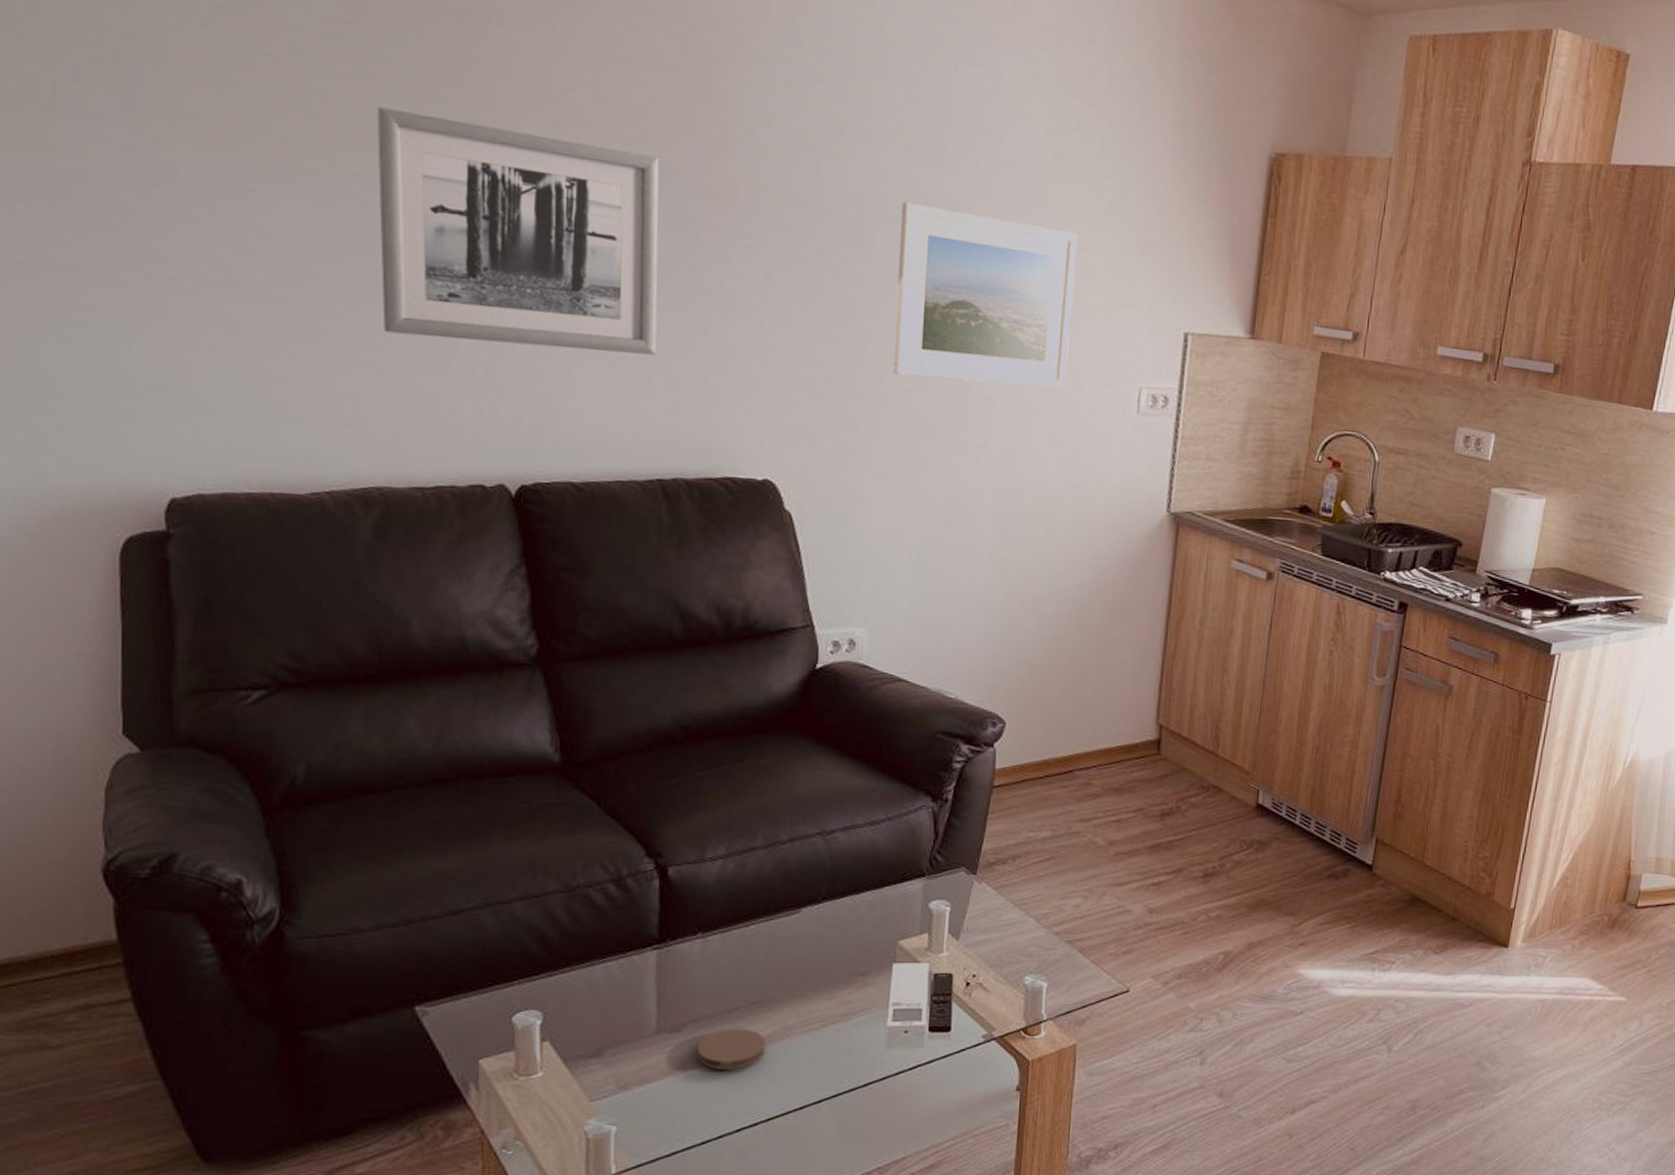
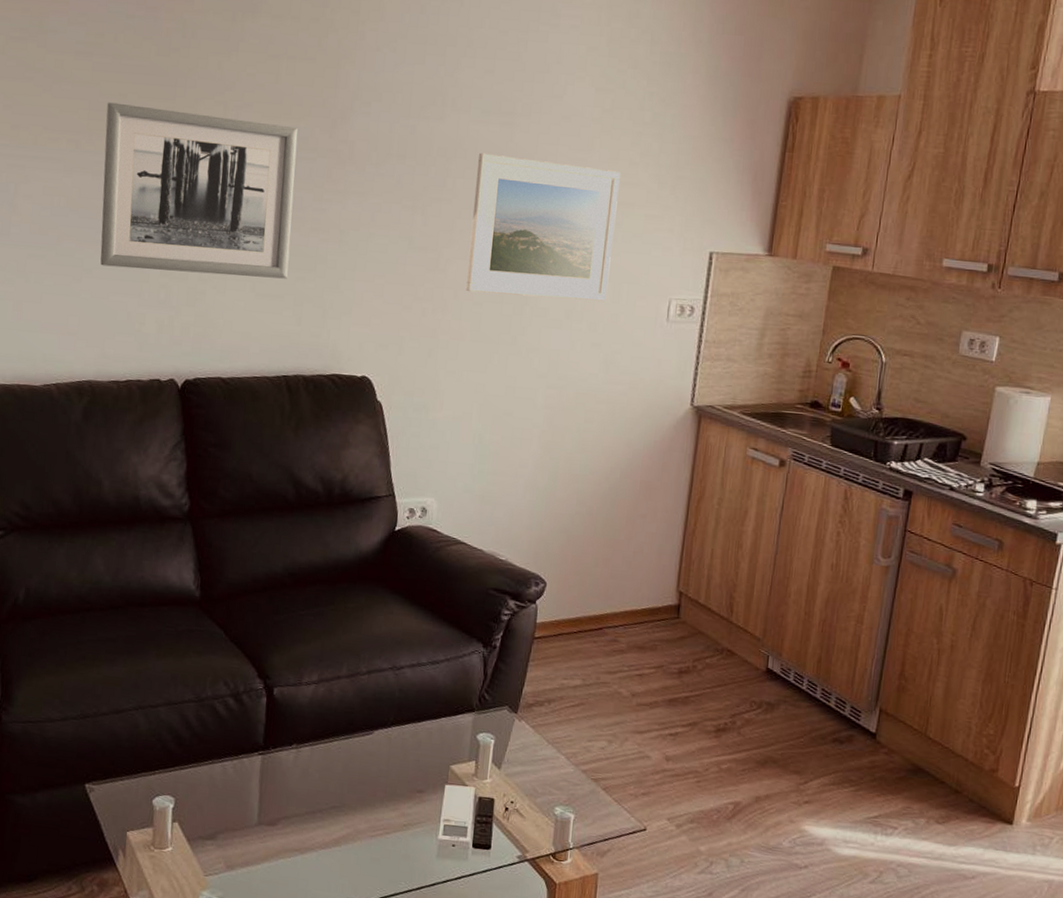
coaster: present [697,1029,766,1070] -> none [287,827,341,863]

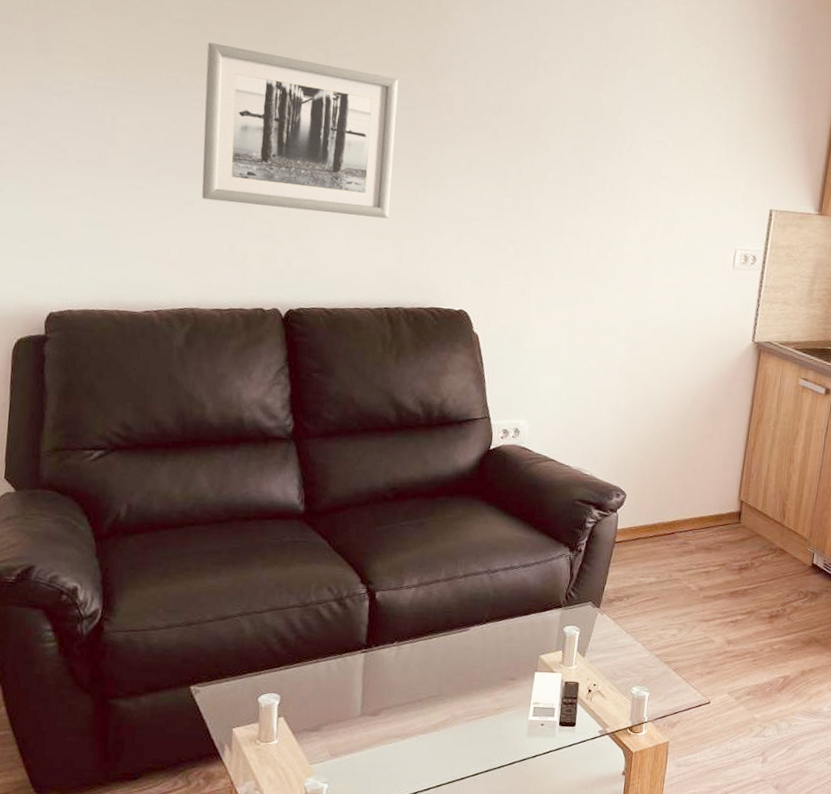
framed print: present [465,153,620,301] -> none [555,112,694,249]

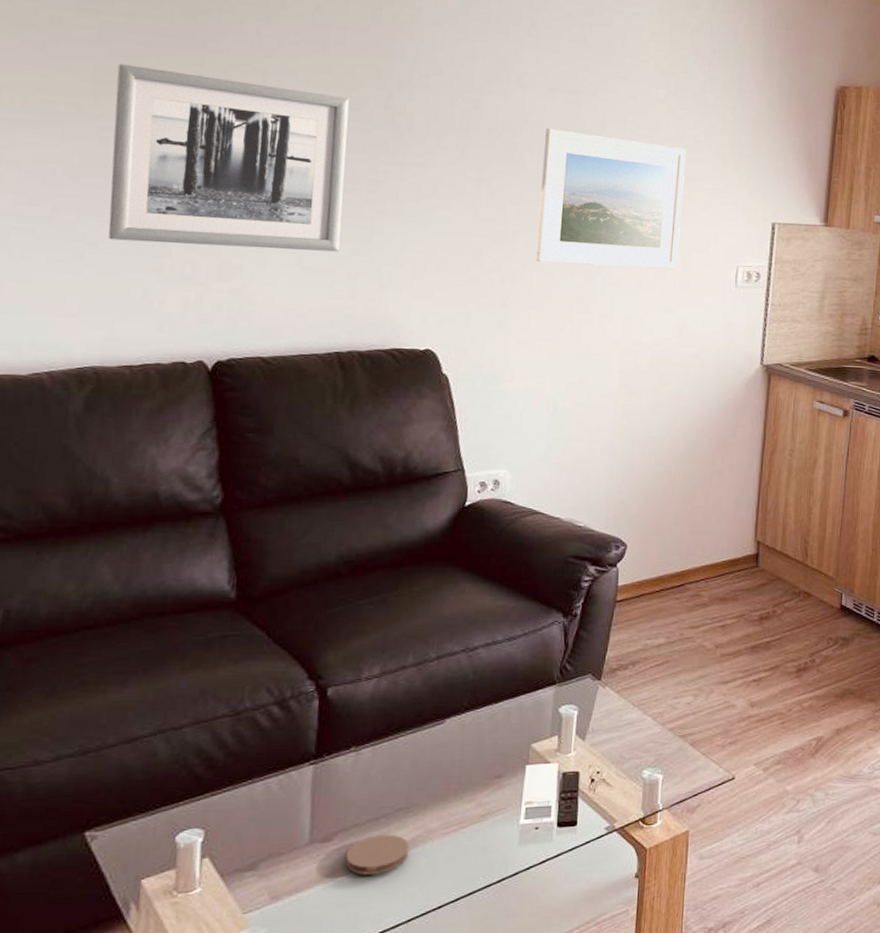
coaster: none [388,715,439,747] -> present [345,834,409,875]
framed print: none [555,112,694,249] -> present [535,128,686,269]

